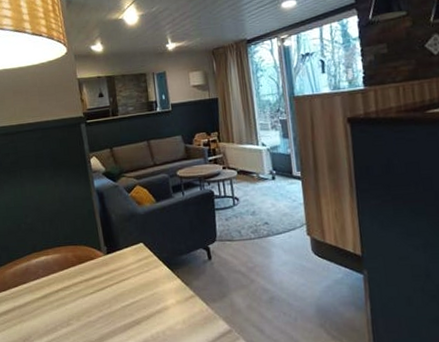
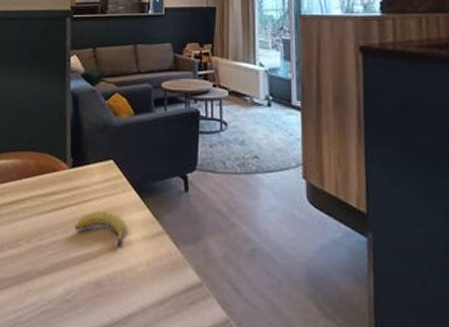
fruit: none [117,285,162,313] -> present [75,210,127,247]

